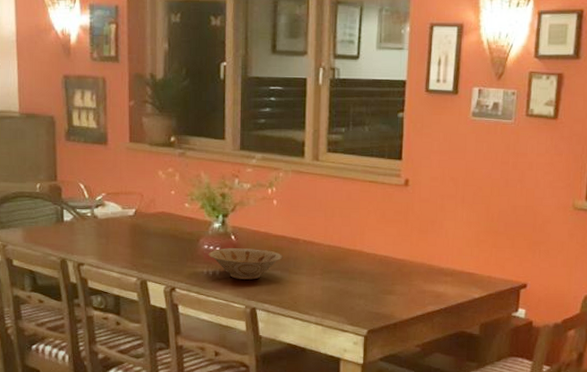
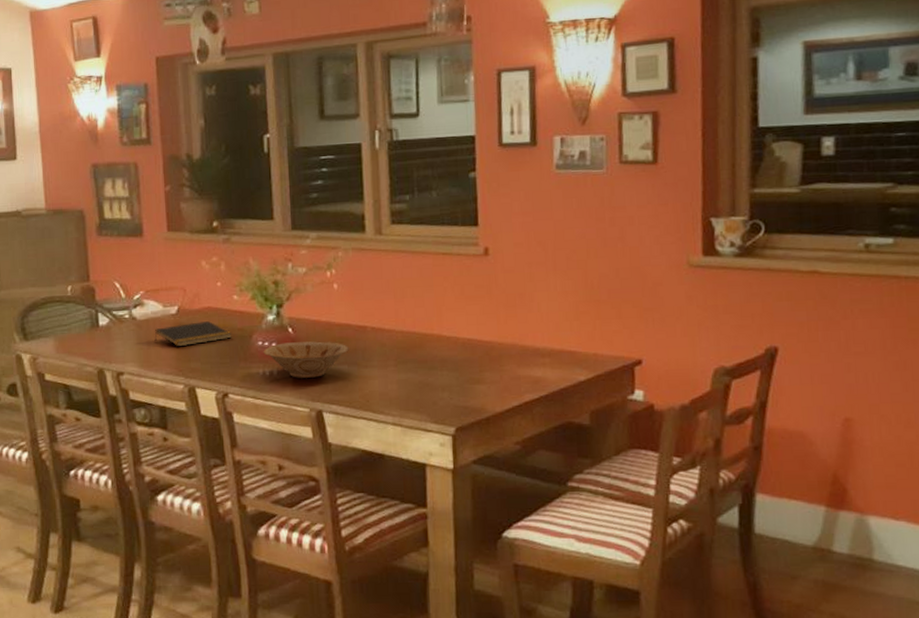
notepad: none [113,224,182,245] -> present [154,321,232,347]

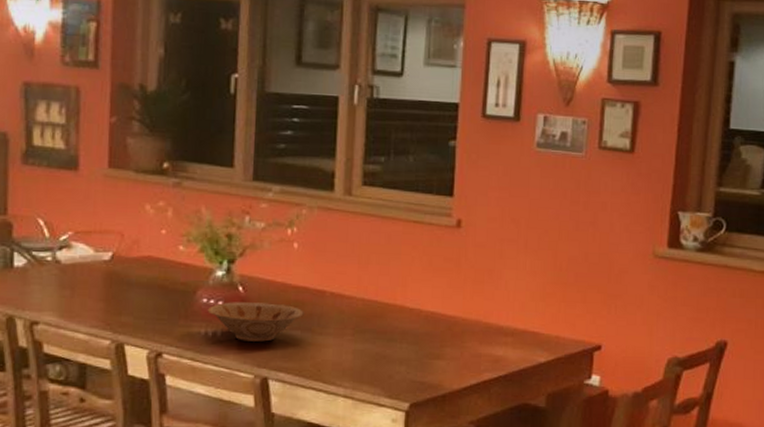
notepad: present [154,321,232,347] -> none [80,271,173,298]

